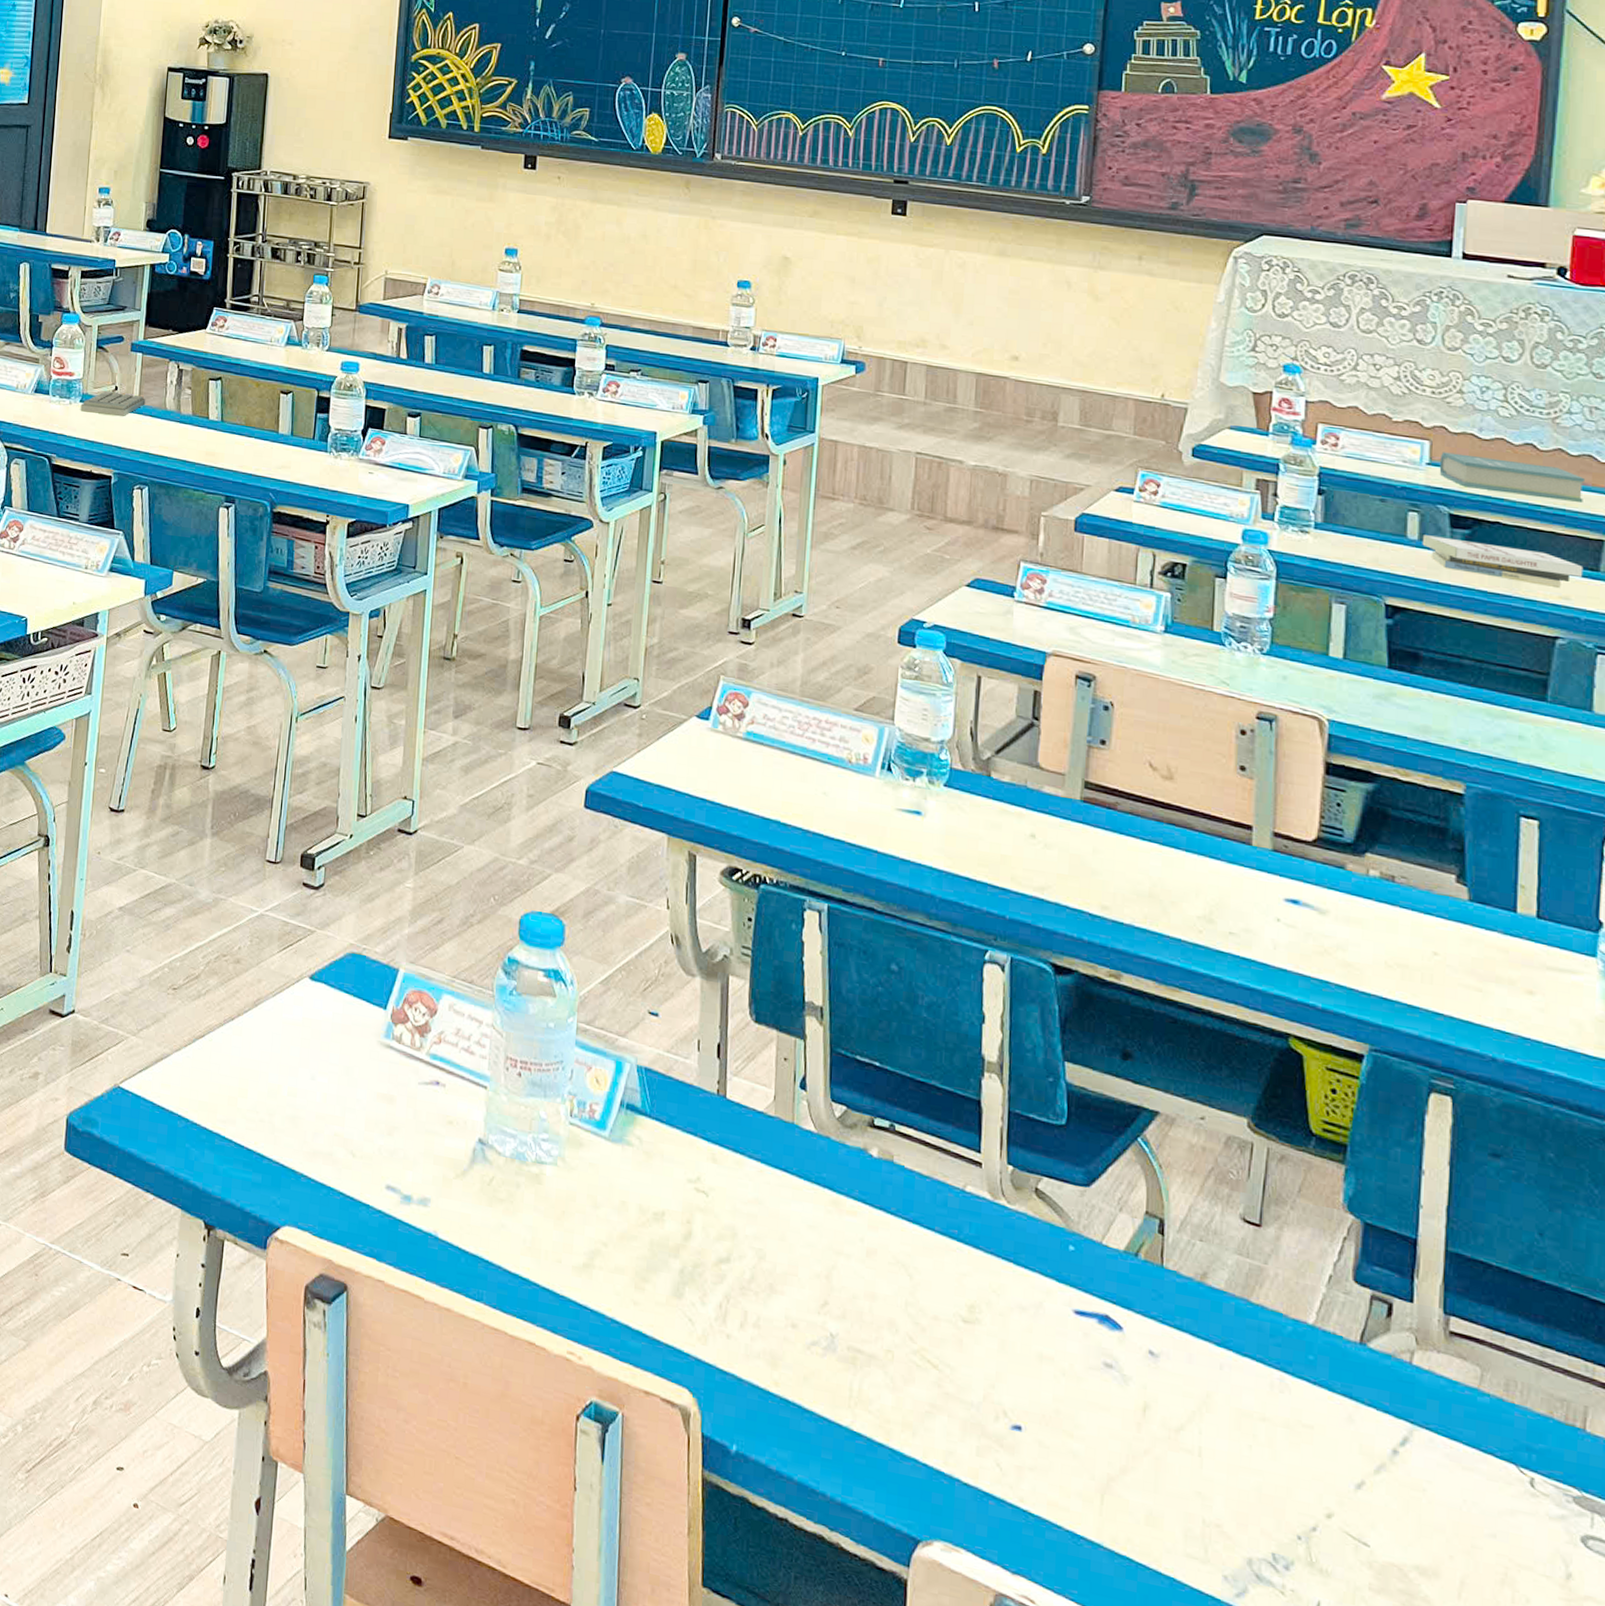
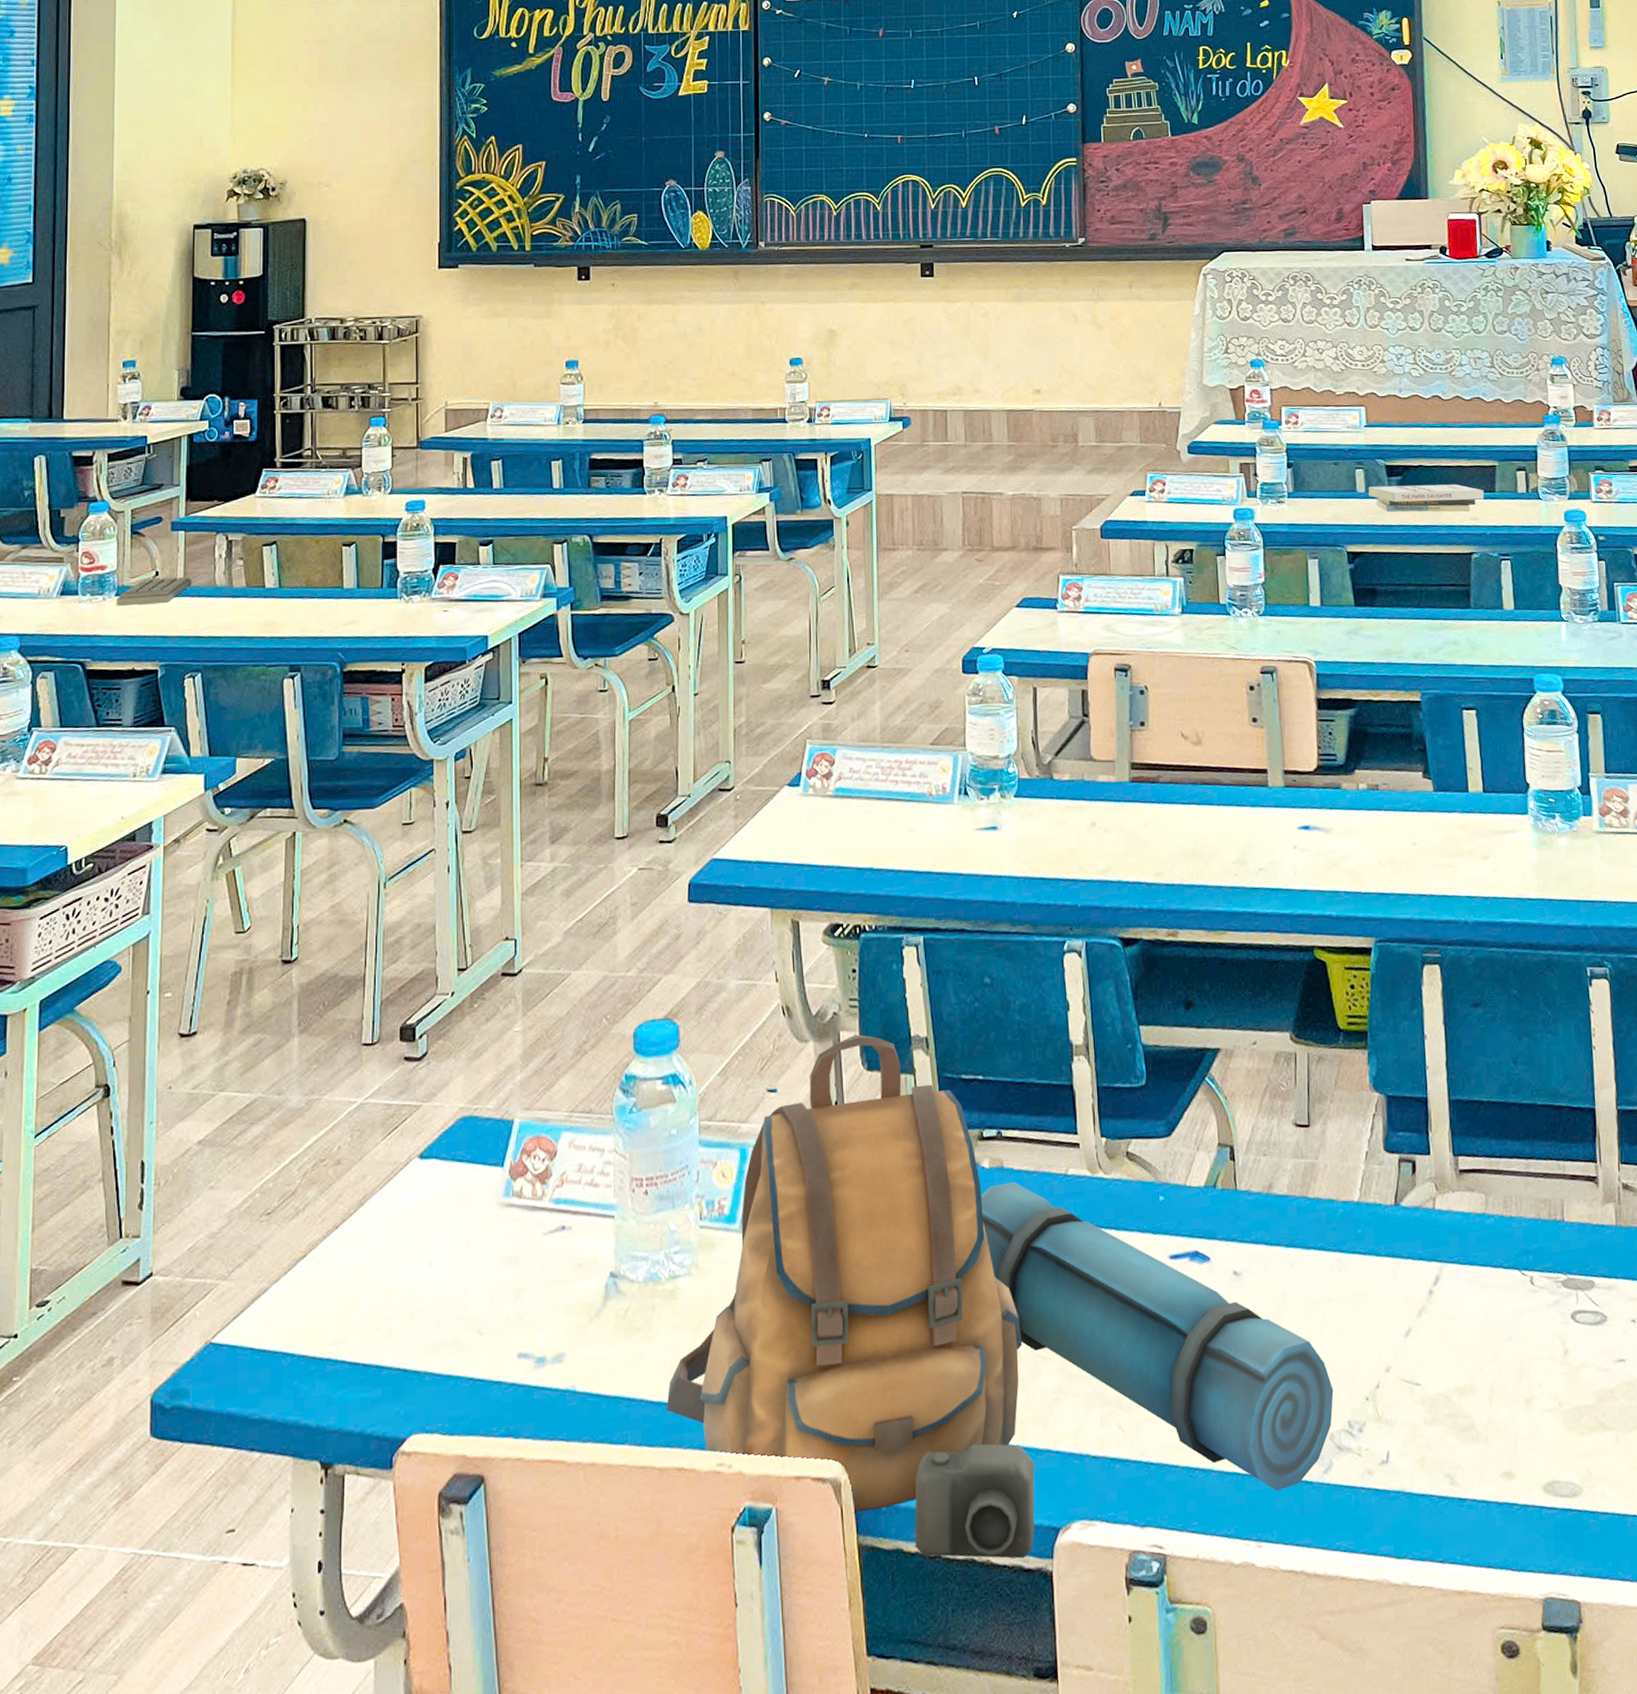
backpack: none [522,983,1258,1597] -> present [666,1034,1334,1559]
book: present [1439,452,1586,502] -> none [1373,411,1478,441]

